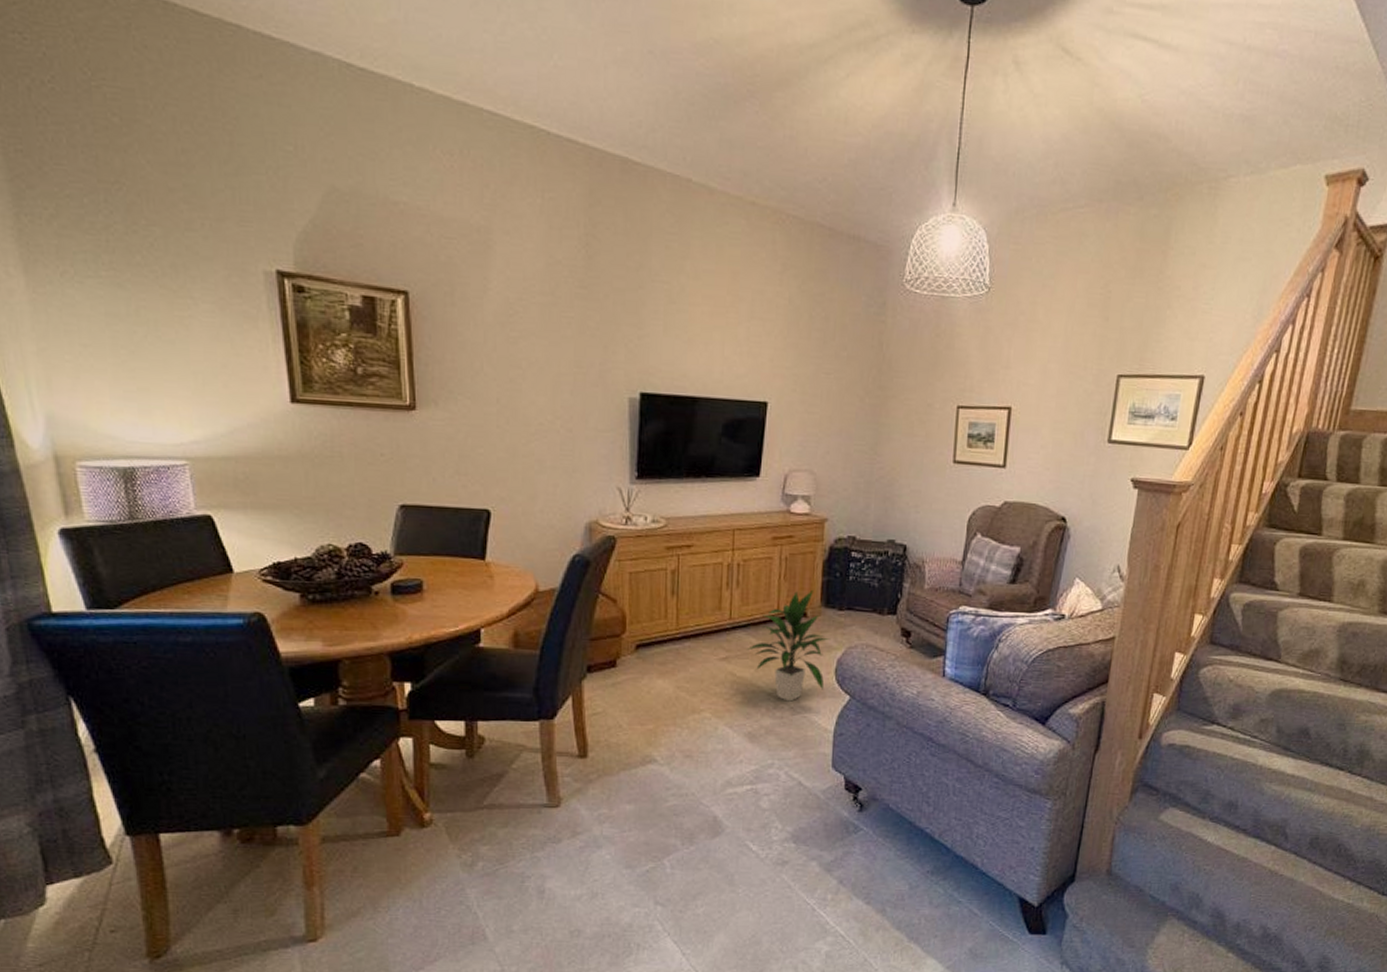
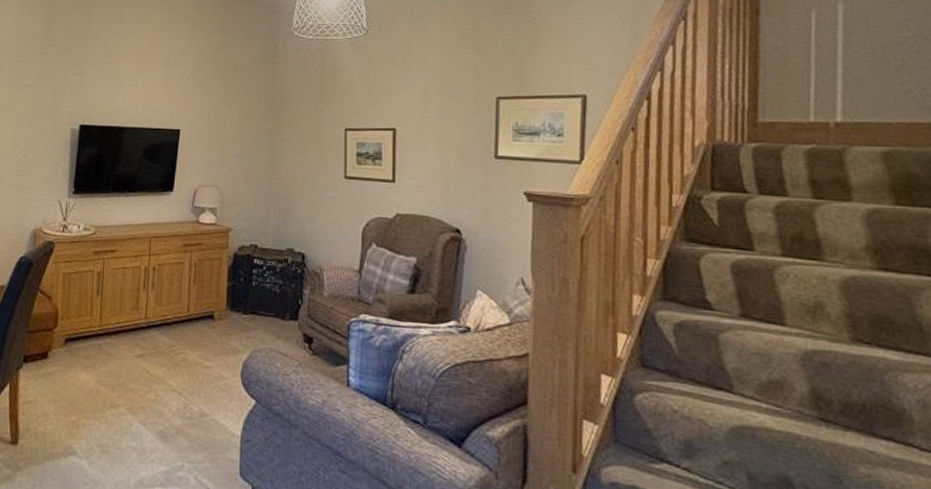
indoor plant: present [746,589,830,702] -> none [159,293,236,403]

